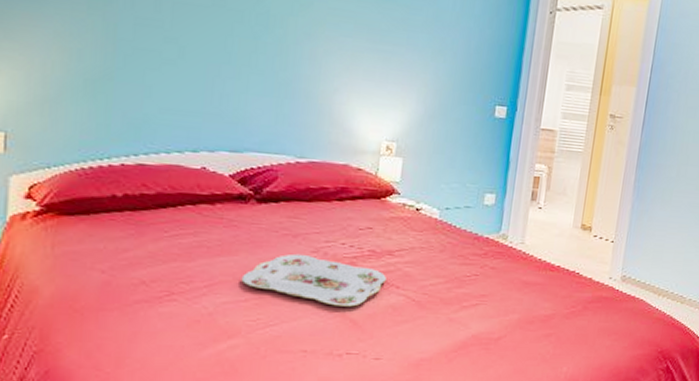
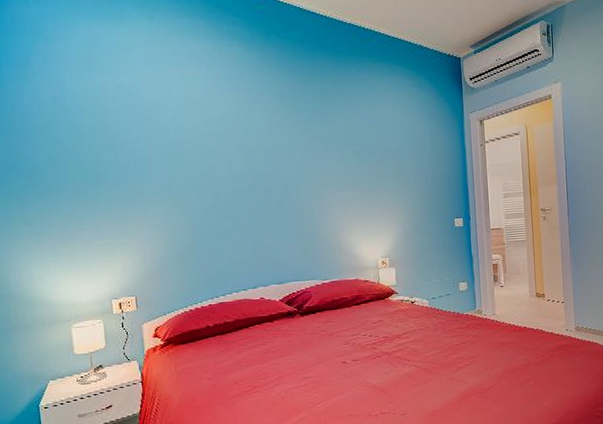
serving tray: present [241,253,386,307] -> none [299,346,399,381]

